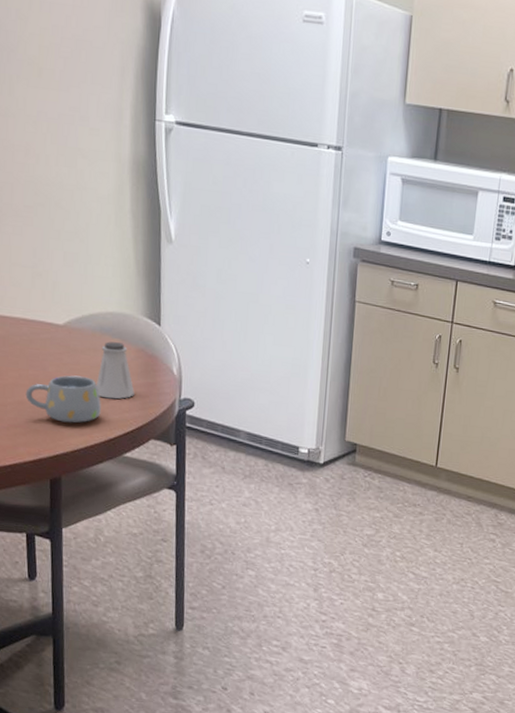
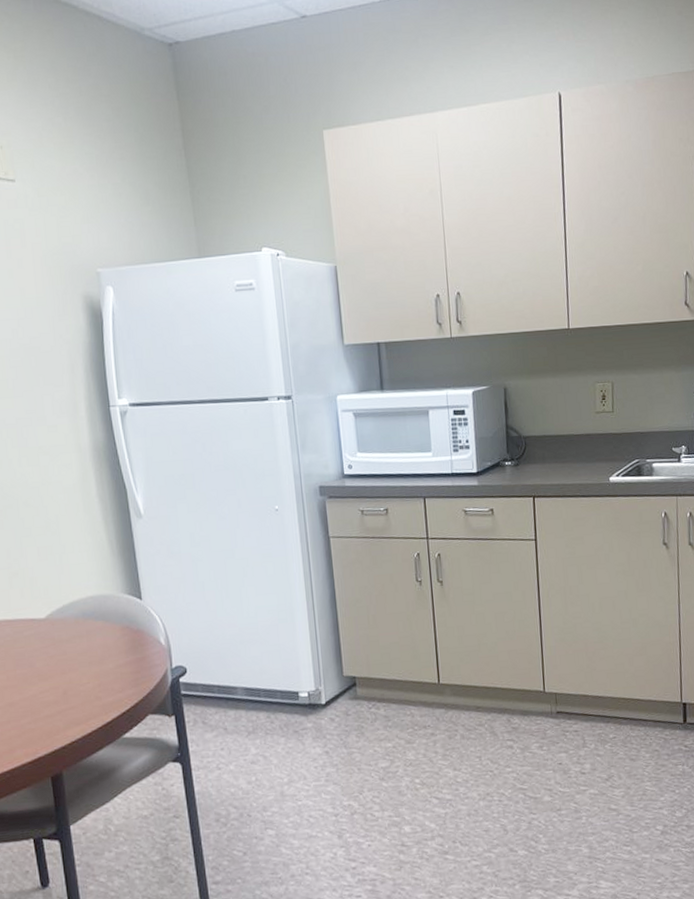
mug: present [25,375,101,423] -> none [15,665,94,716]
saltshaker: present [96,341,135,399] -> none [85,624,125,683]

